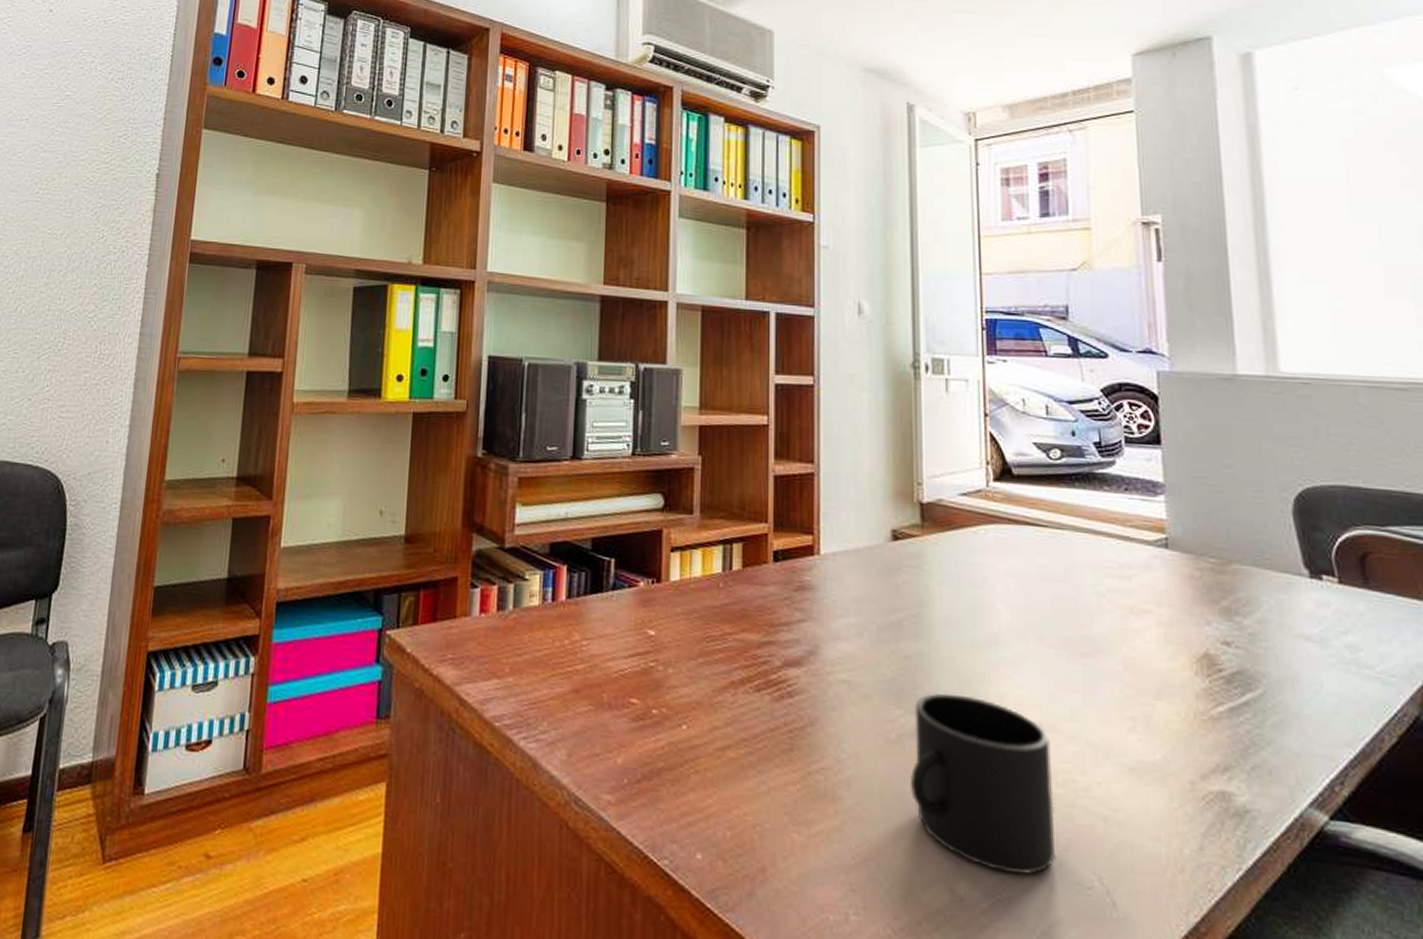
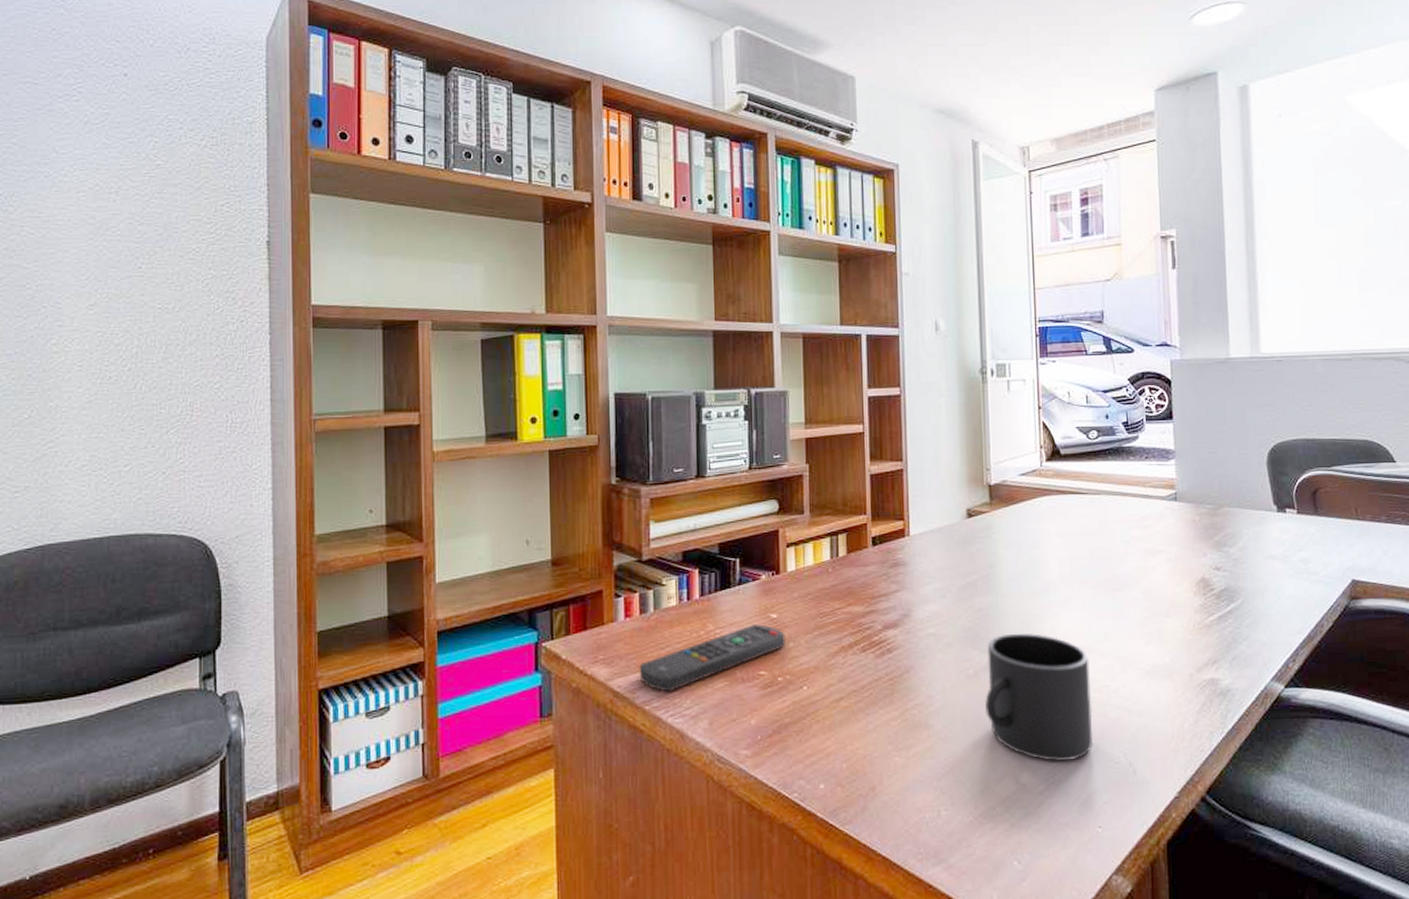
remote control: none [491,638,665,709] -> present [639,623,787,692]

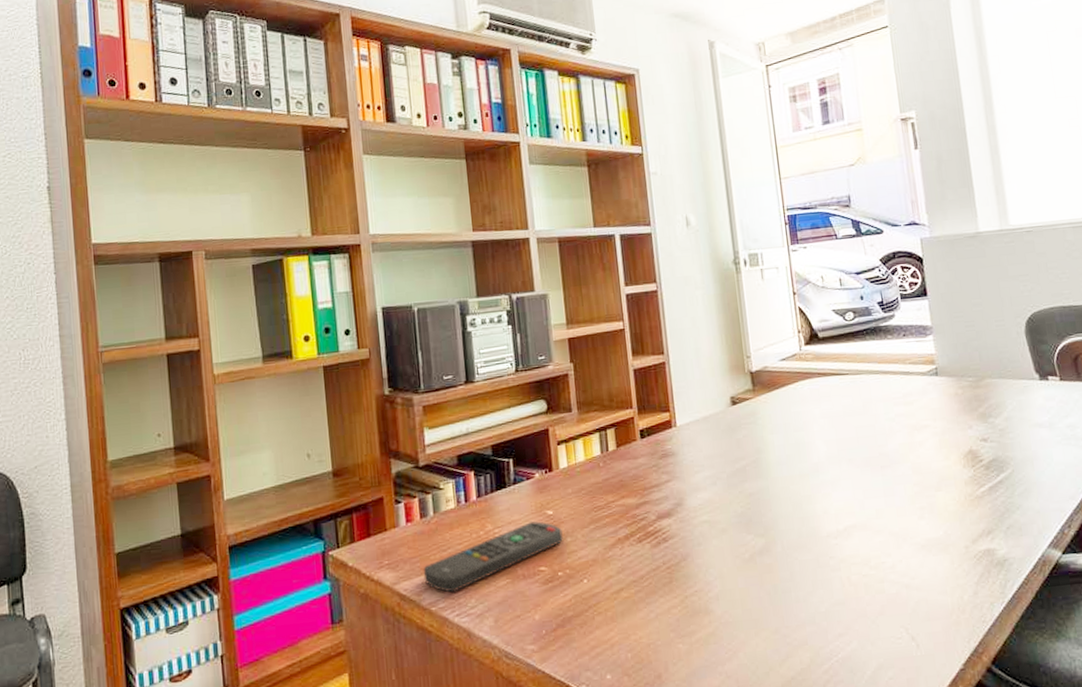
mug: present [985,633,1093,762] -> none [761,515,873,641]

